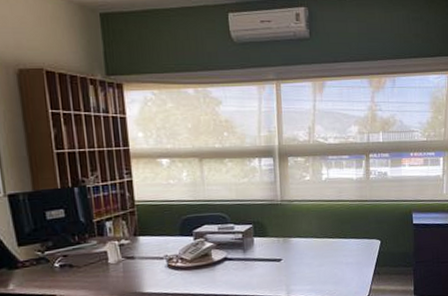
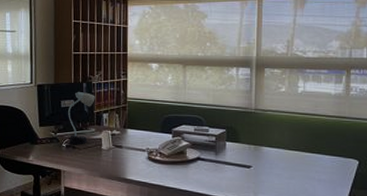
desk lamp: none [57,198,93,264] -> present [68,91,95,145]

